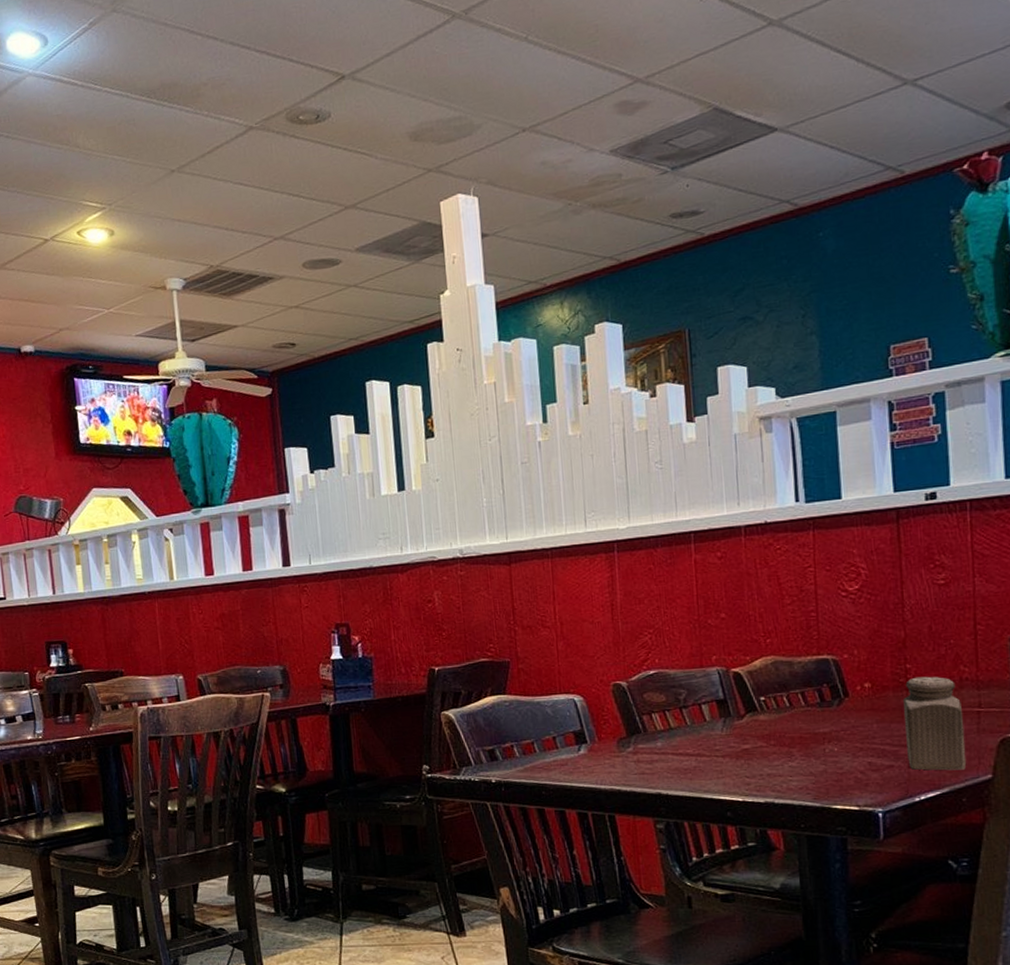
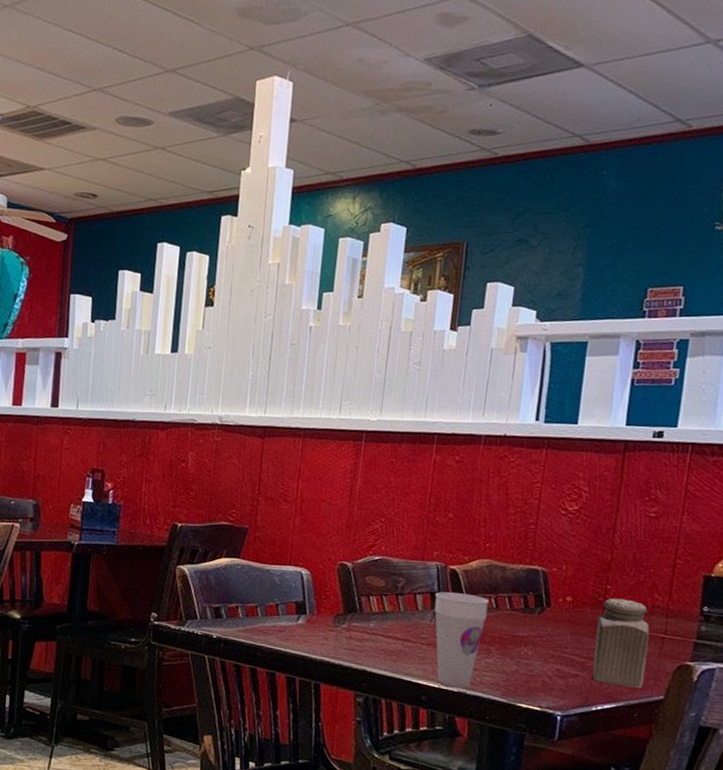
cup: none [722,696,782,798] -> present [435,592,490,688]

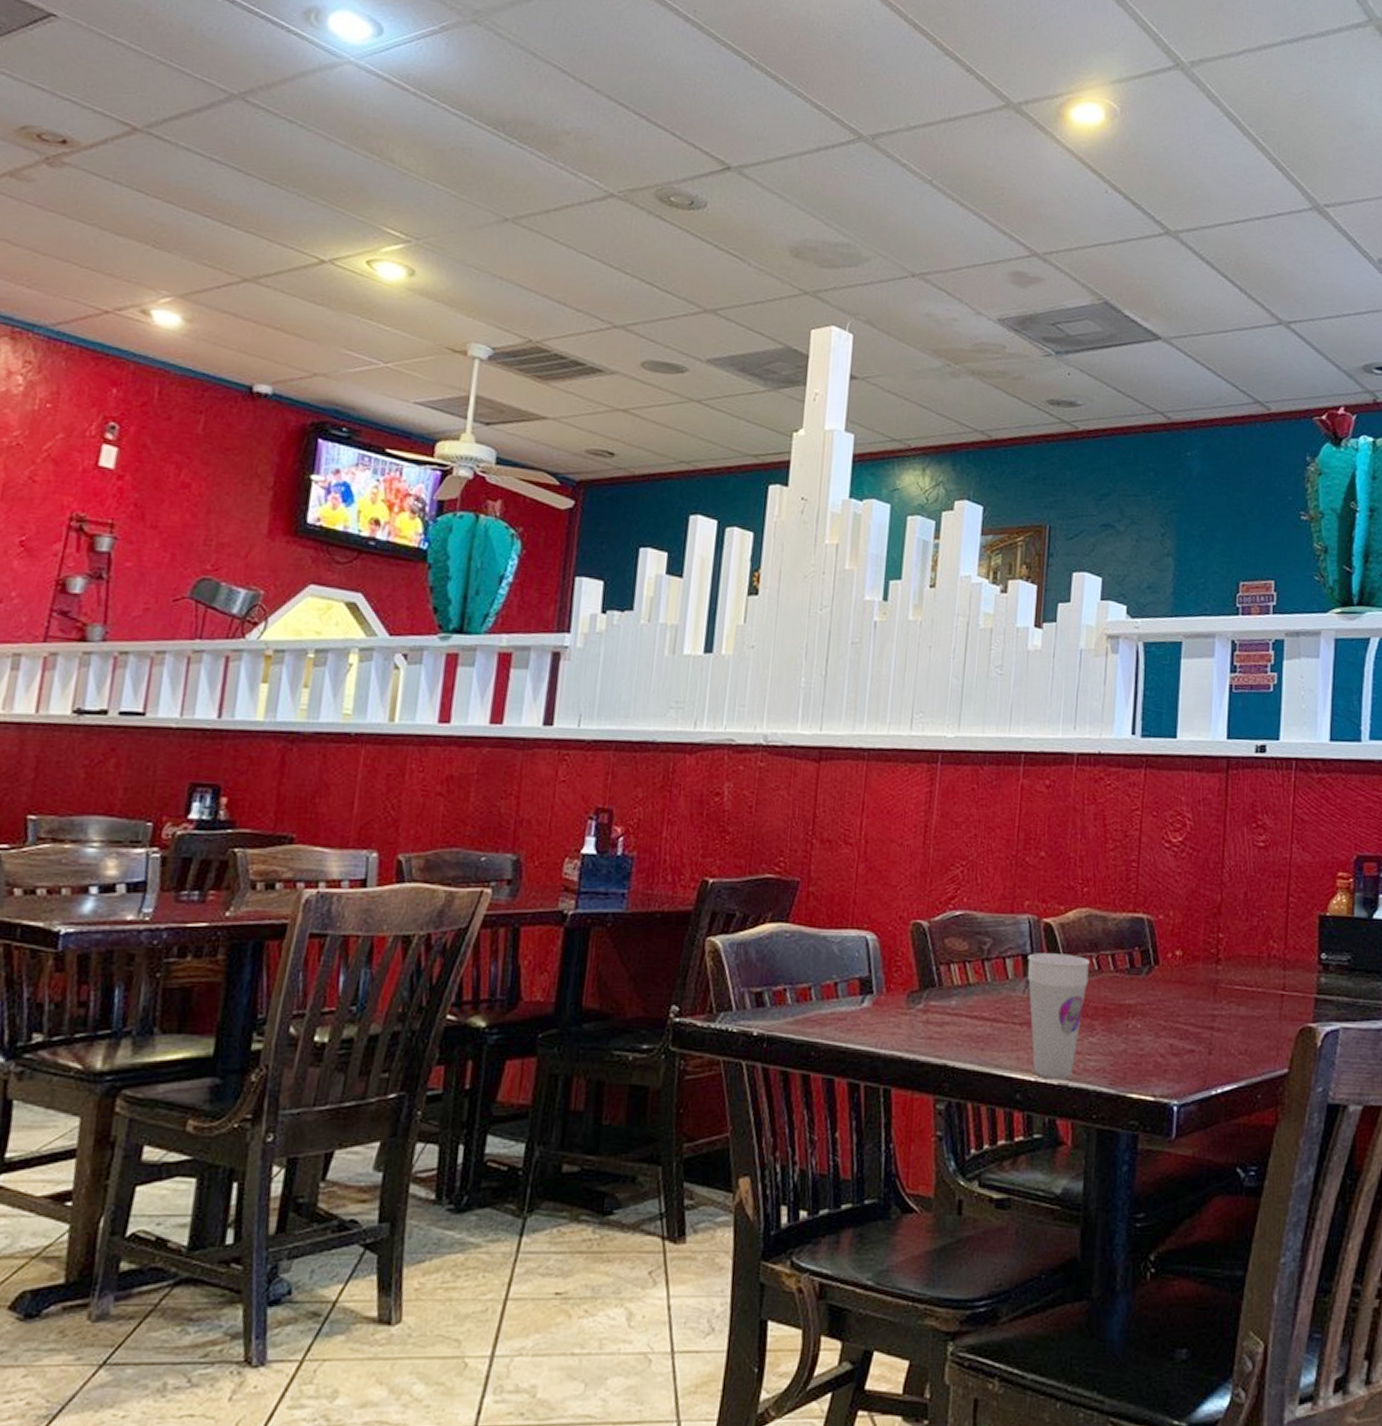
salt shaker: present [592,598,650,688] -> none [1209,949,1268,1061]

